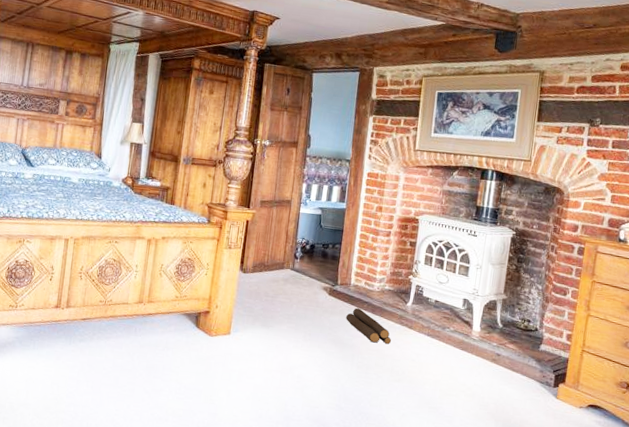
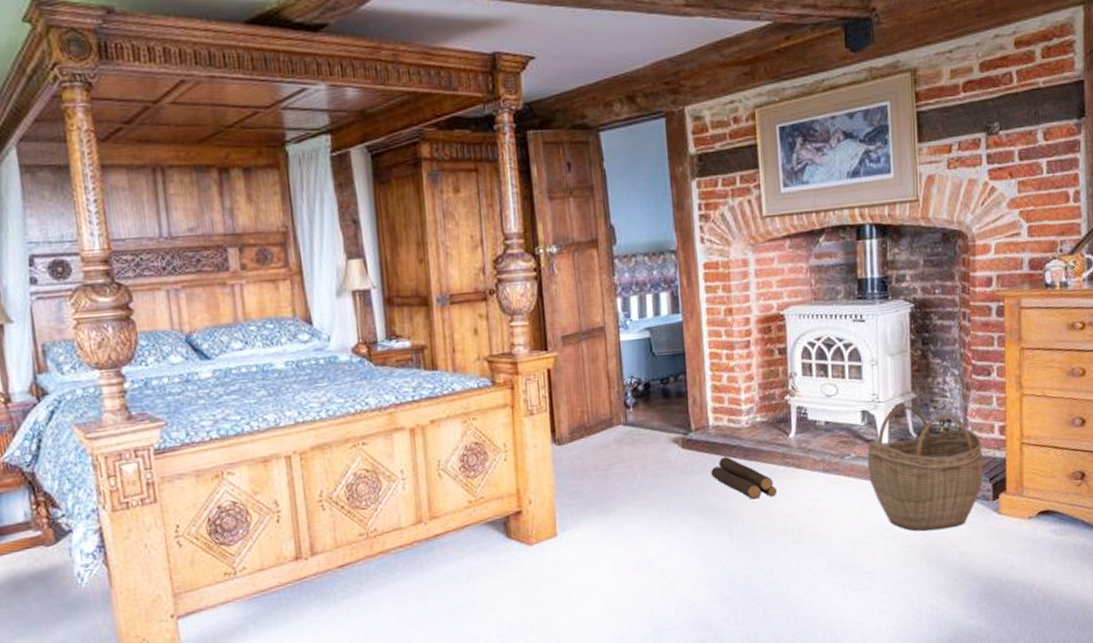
woven basket: none [461,302,552,400] -> present [868,405,984,531]

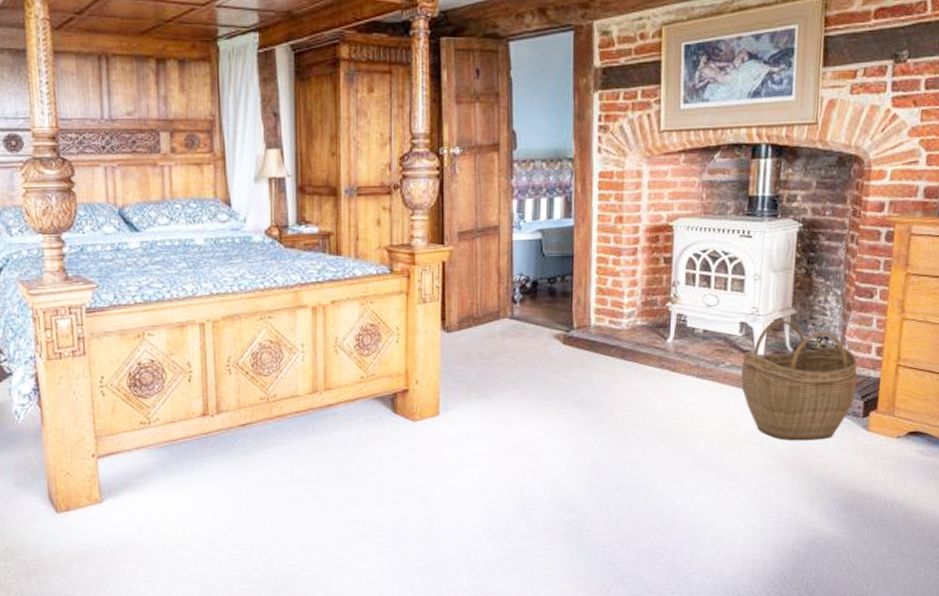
log: present [711,457,778,499] -> none [589,355,651,397]

